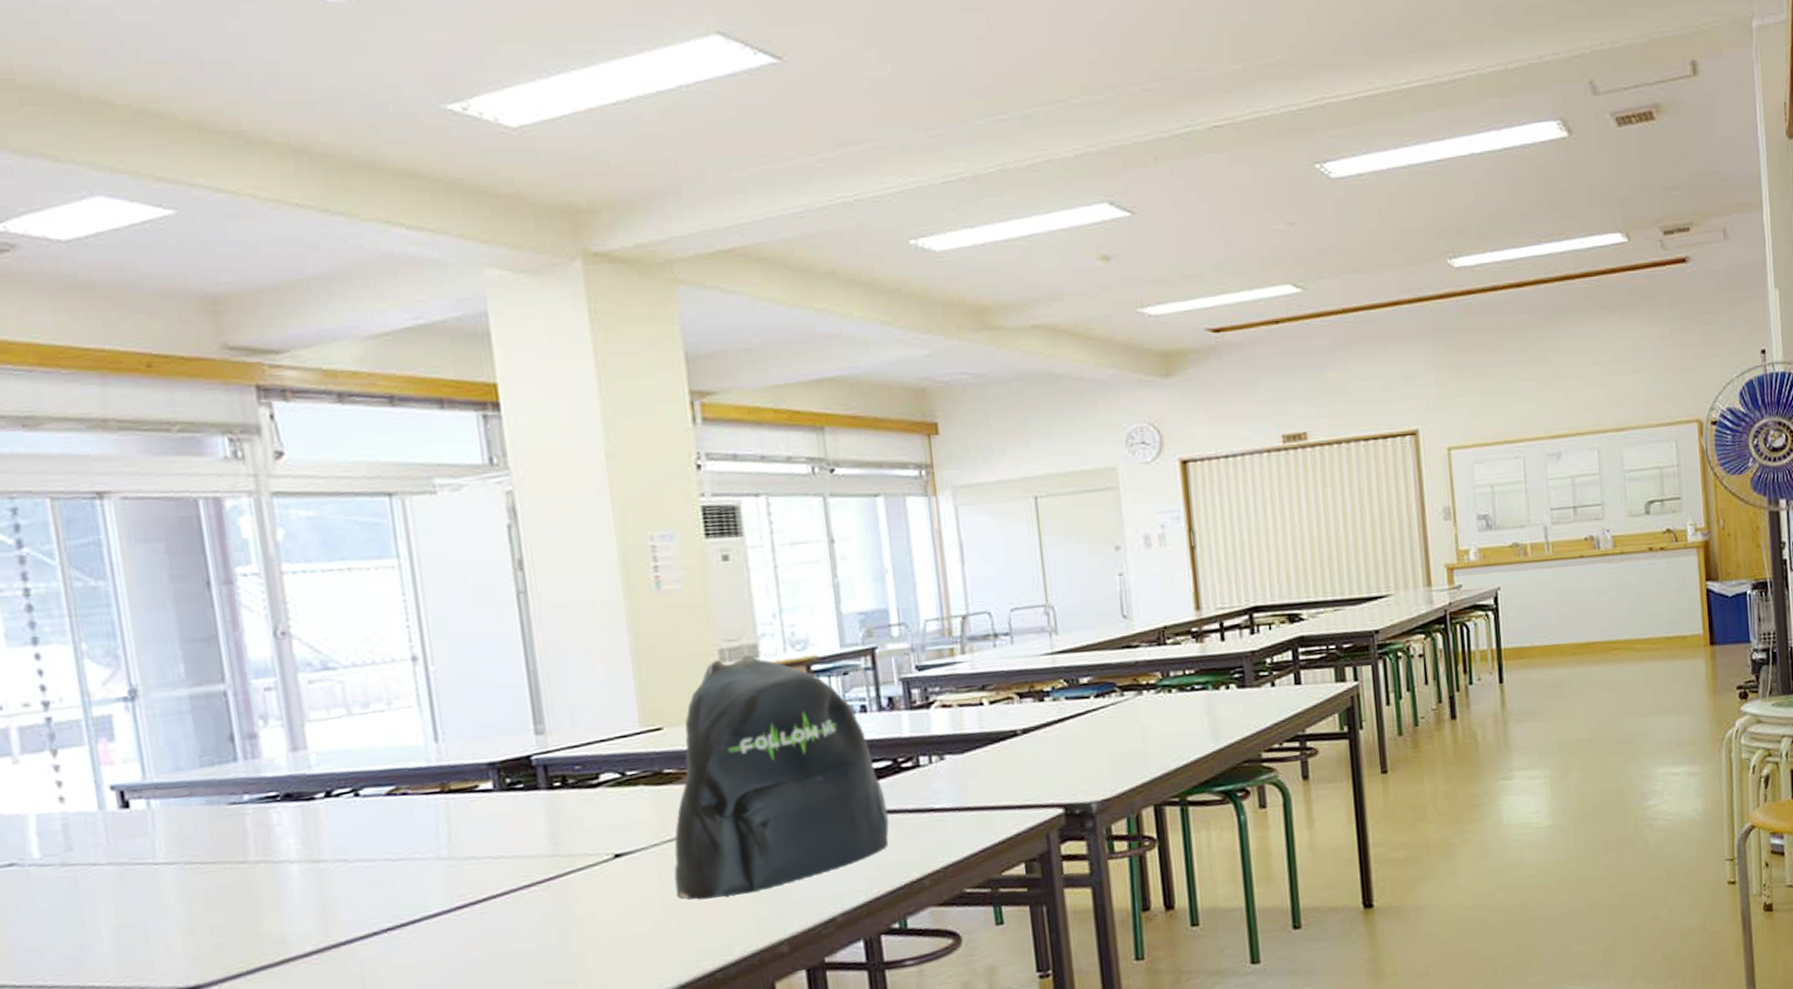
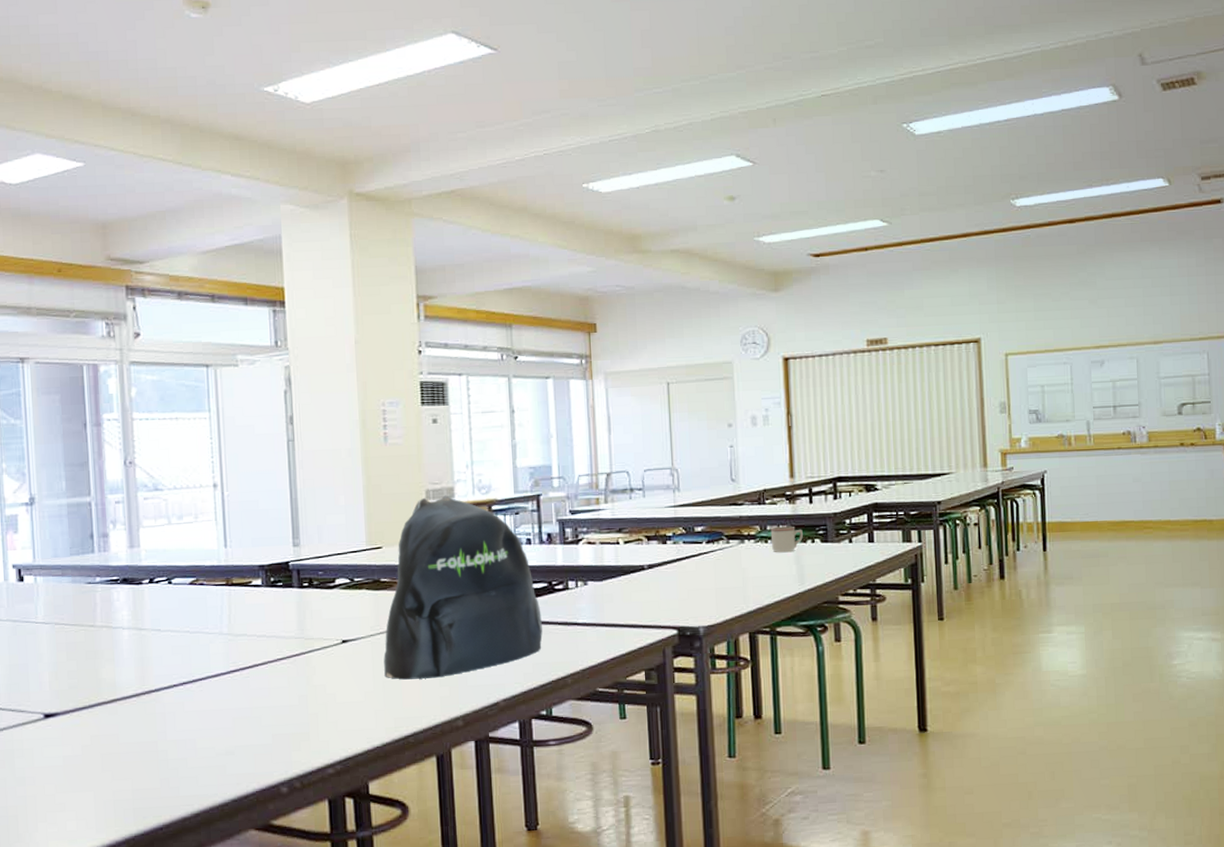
mug: none [1174,670,1215,704] -> present [770,526,803,553]

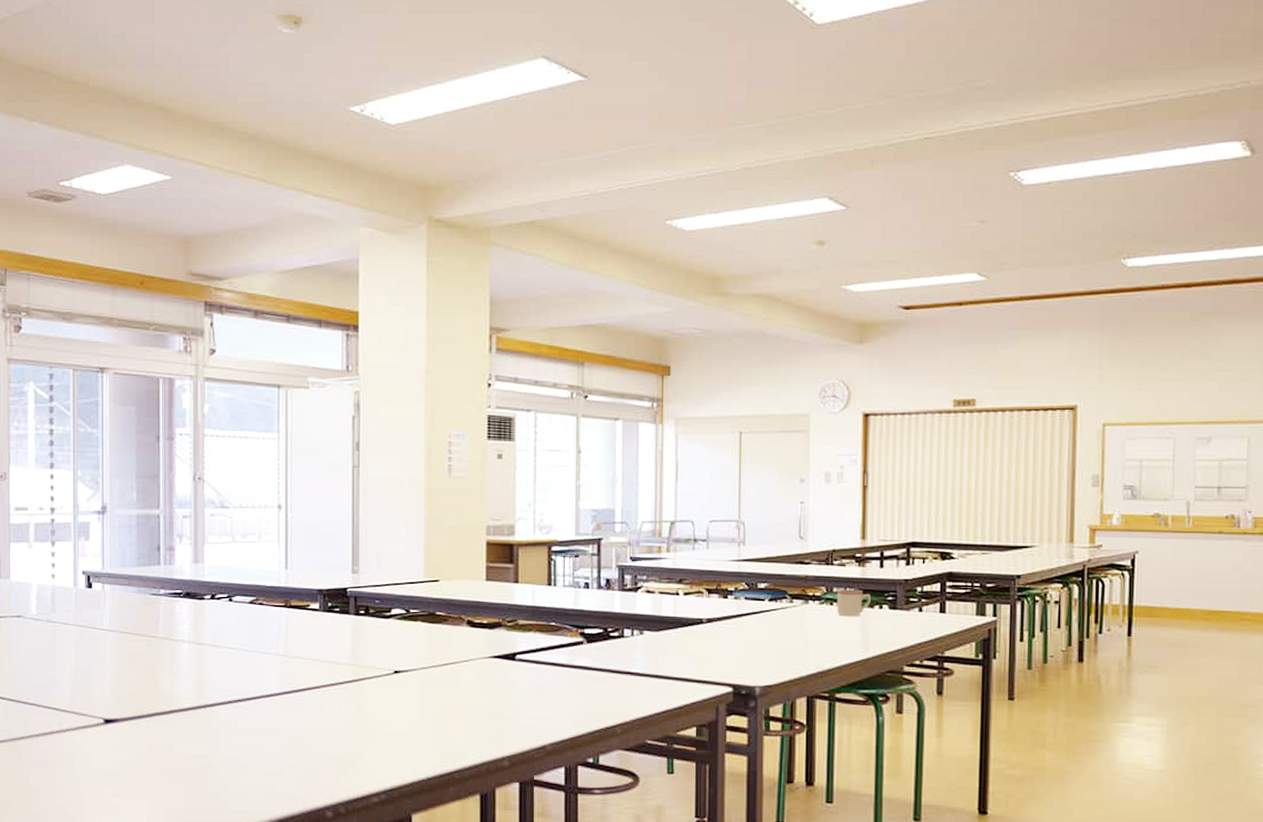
backpack: present [383,495,543,680] -> none [434,532,595,716]

